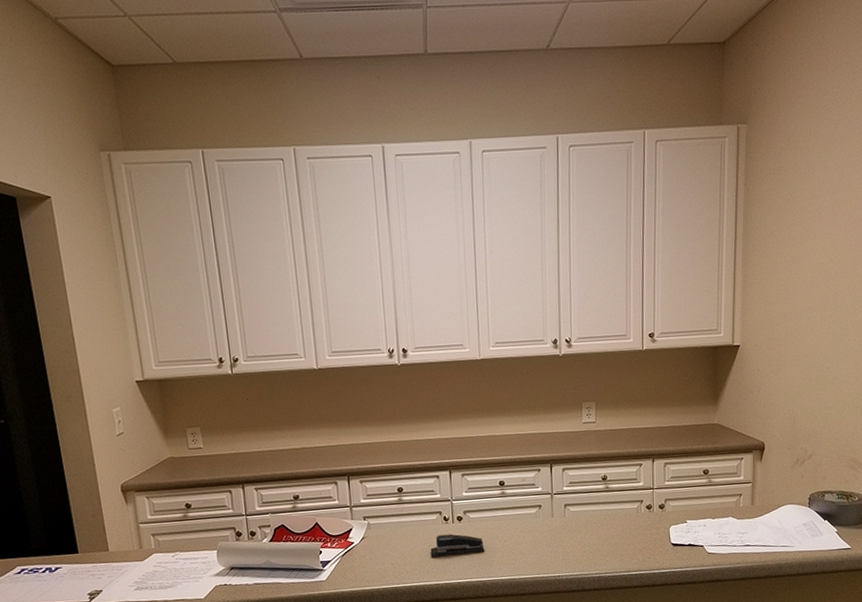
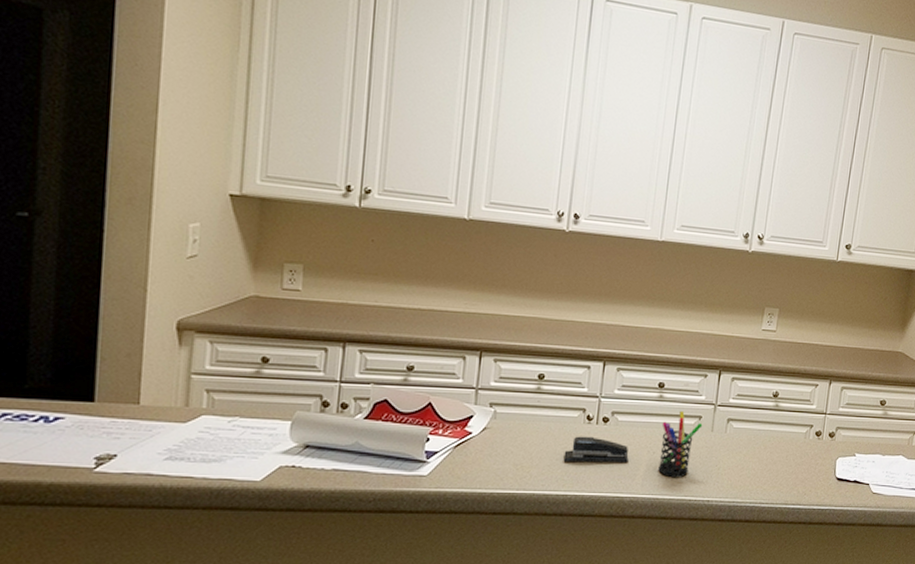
pen holder: none [508,502,544,561] -> present [658,410,703,478]

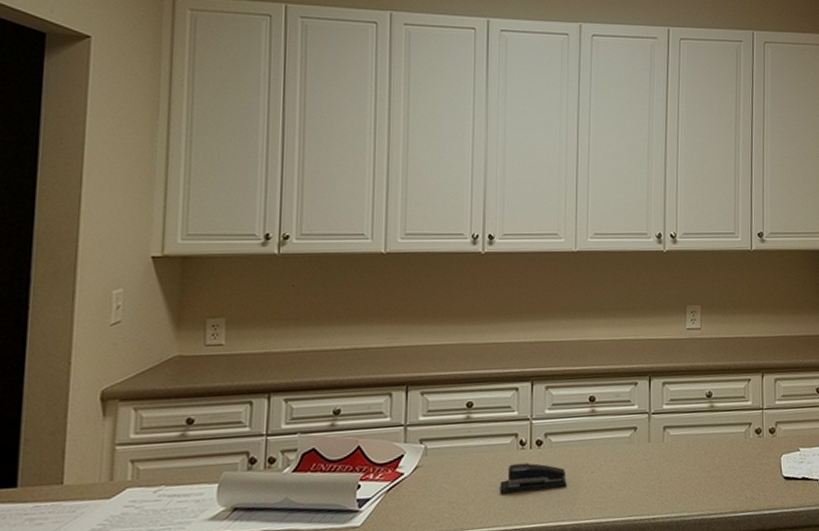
pen holder: present [658,410,703,478] -> none [597,423,639,498]

